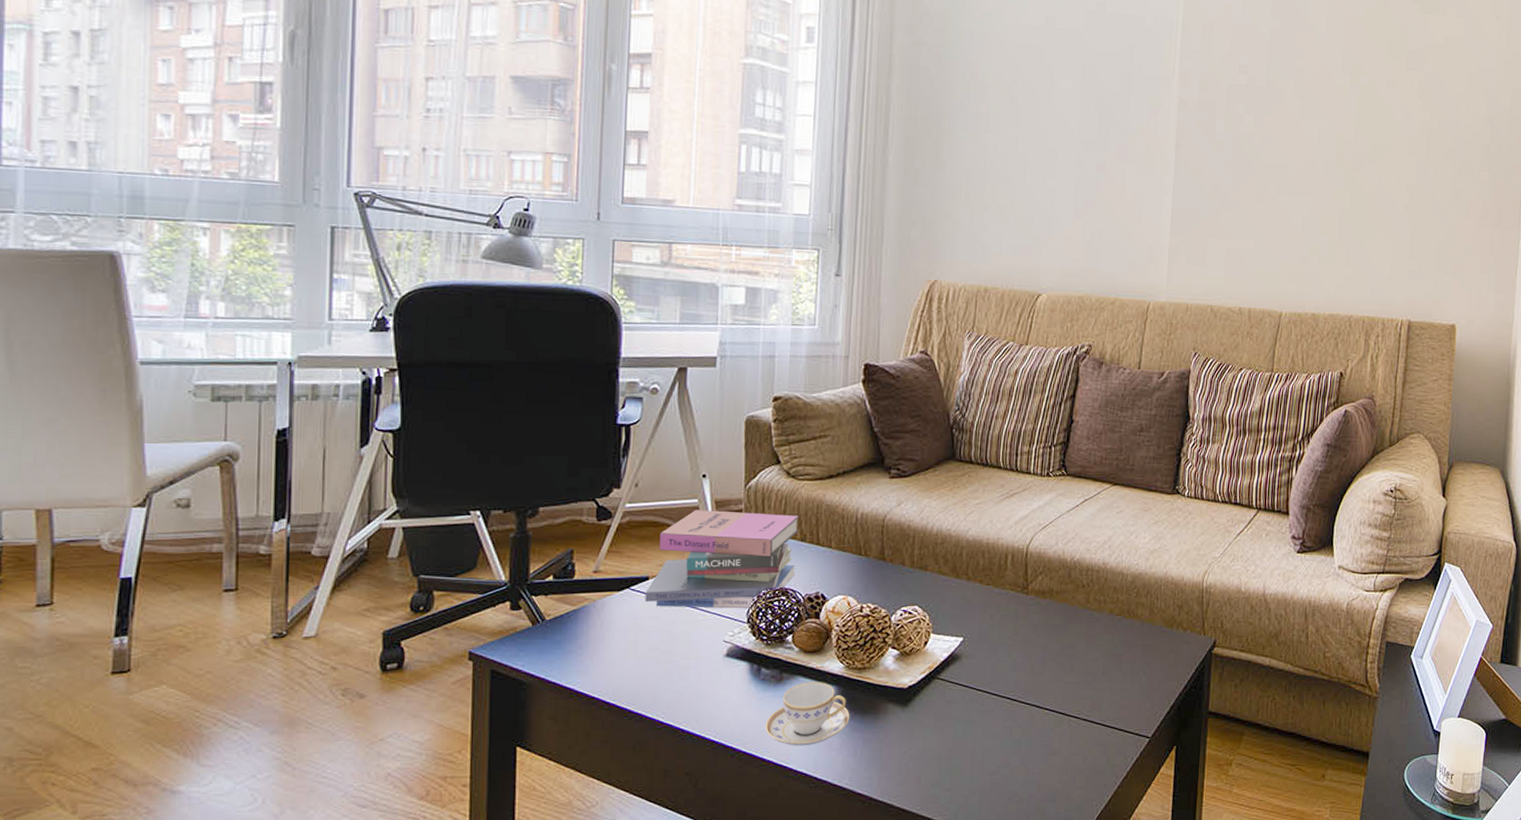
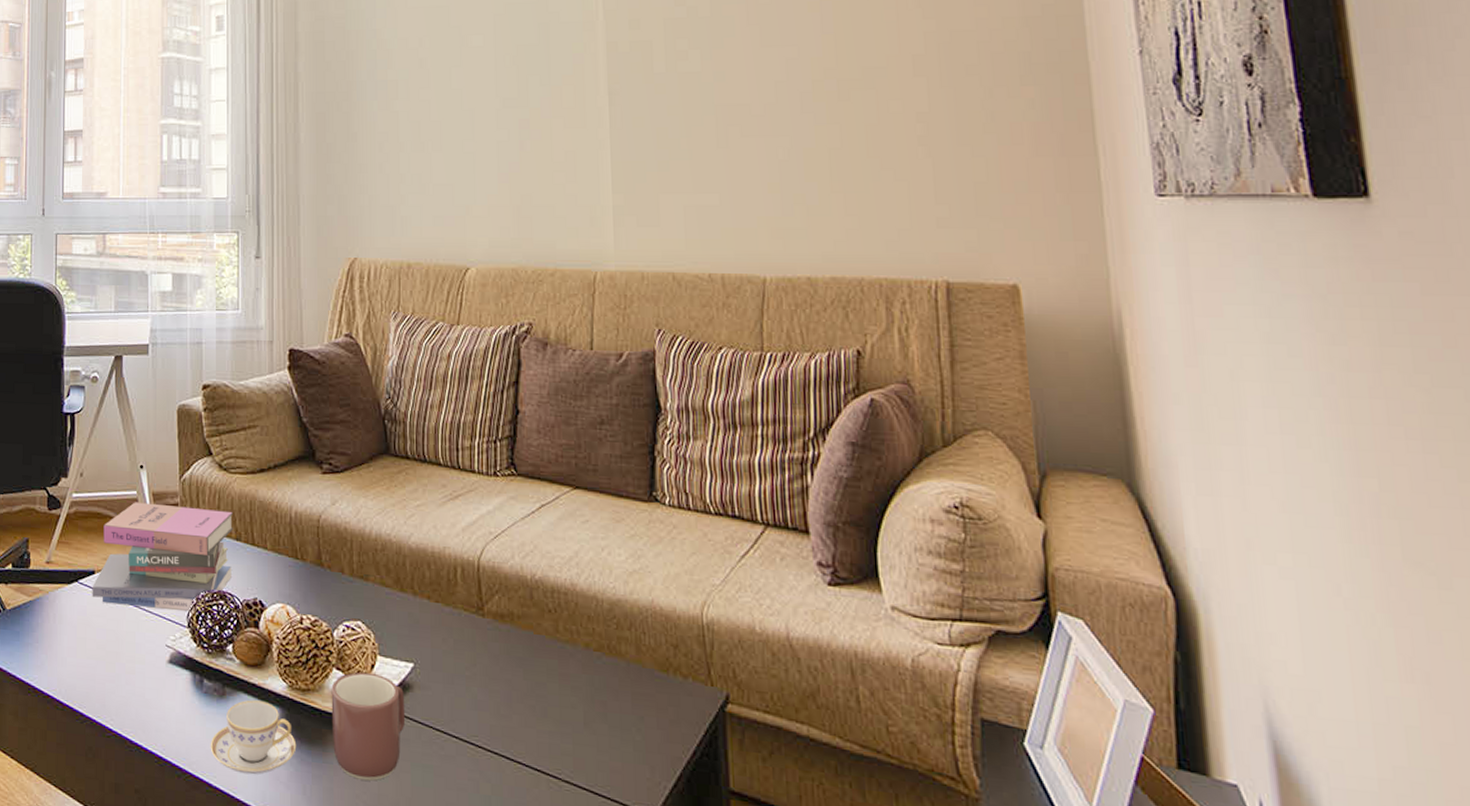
mug: none [884,648,953,738] -> present [331,672,406,781]

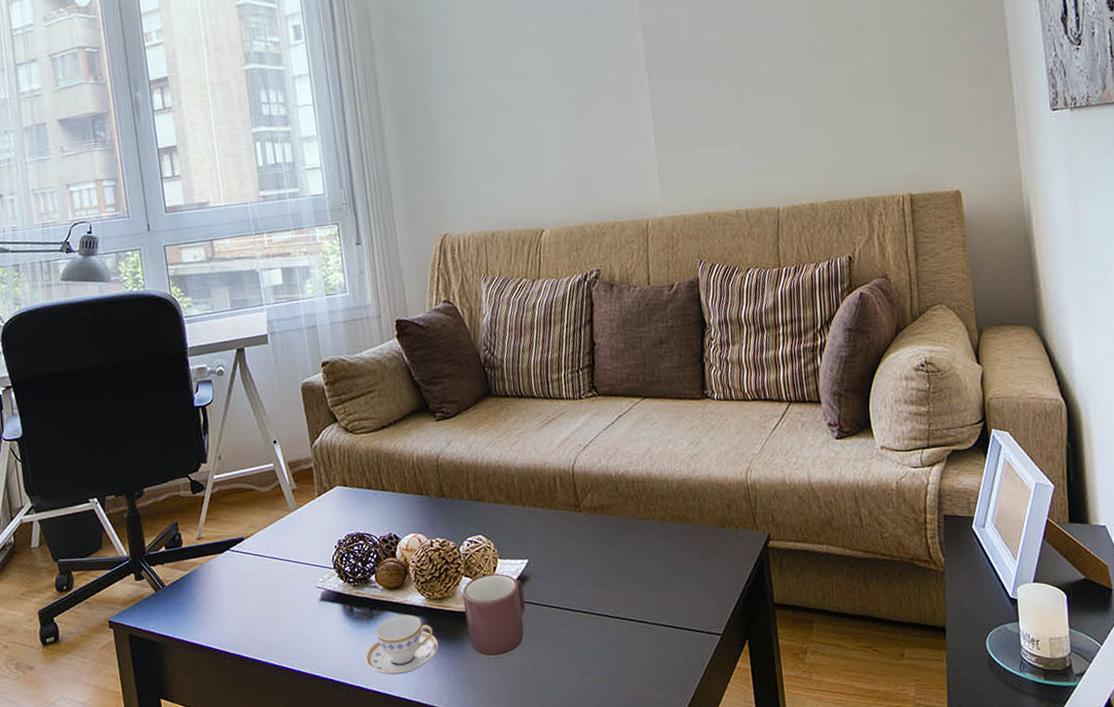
books: present [92,502,233,611] -> none [243,466,367,563]

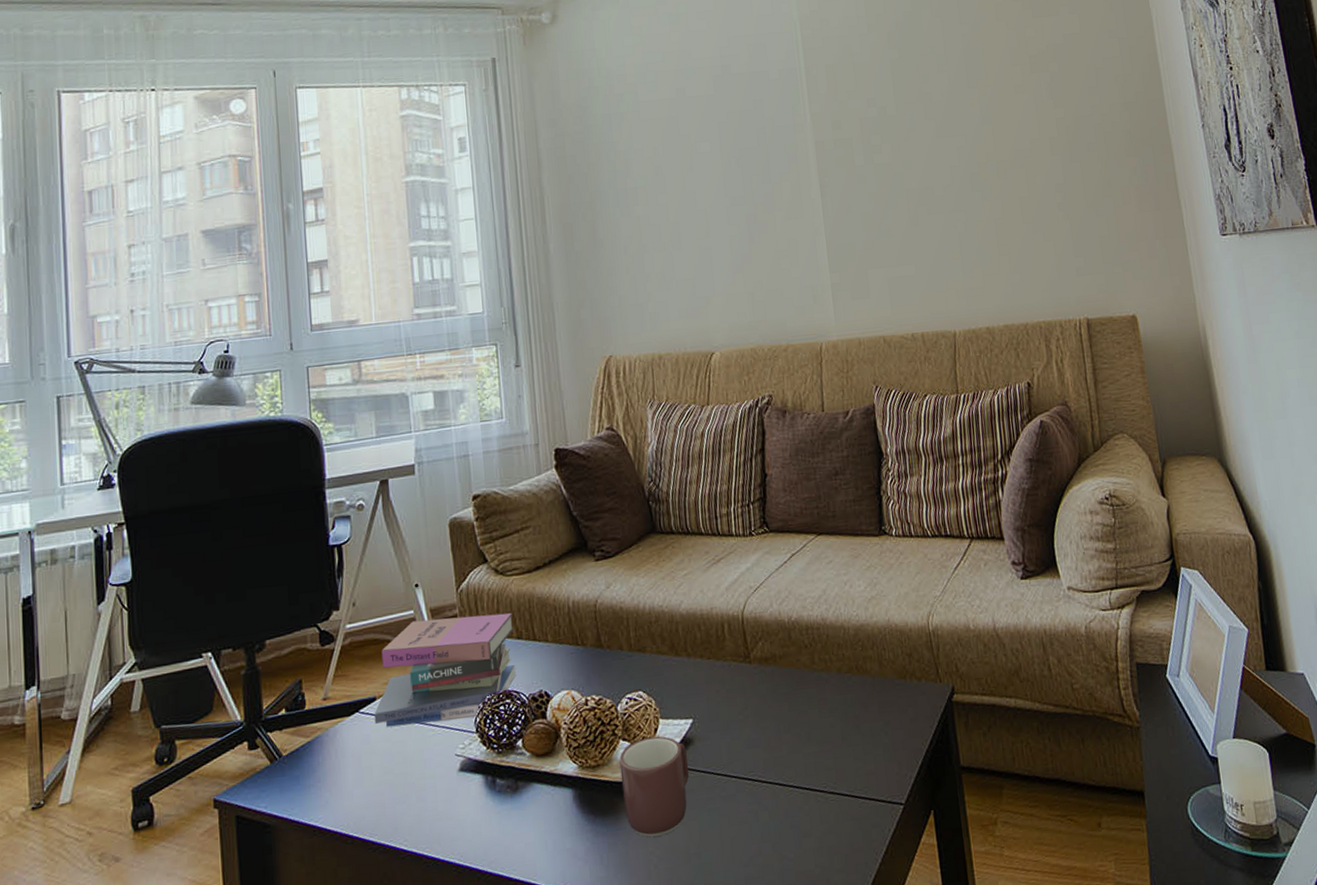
books: none [243,466,367,563] -> present [374,612,516,728]
teacup: present [365,614,439,675] -> none [507,786,591,860]

